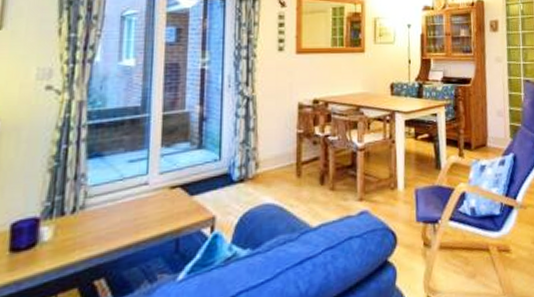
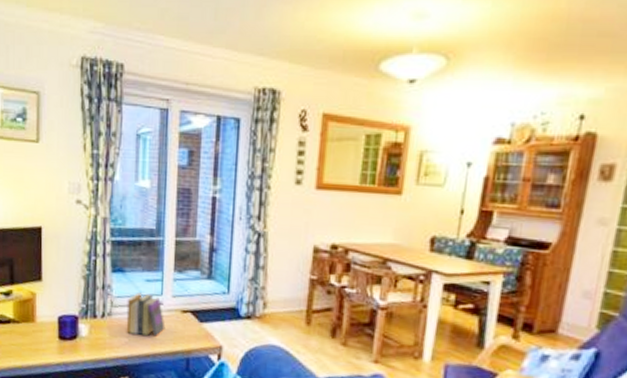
books: none [102,175,151,225] -> present [126,292,166,337]

